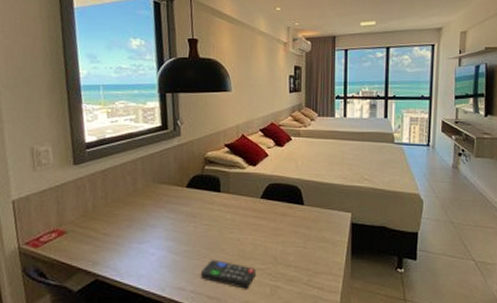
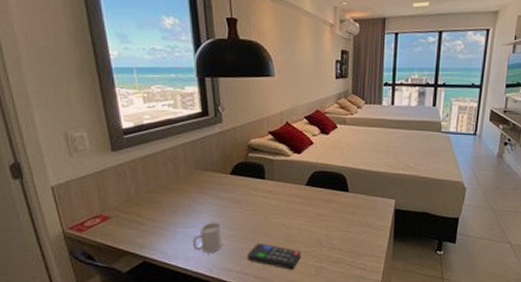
mug: none [145,237,177,270] -> present [192,222,223,253]

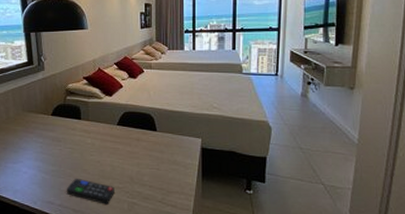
mug: present [192,222,223,253] -> none [19,158,46,186]

